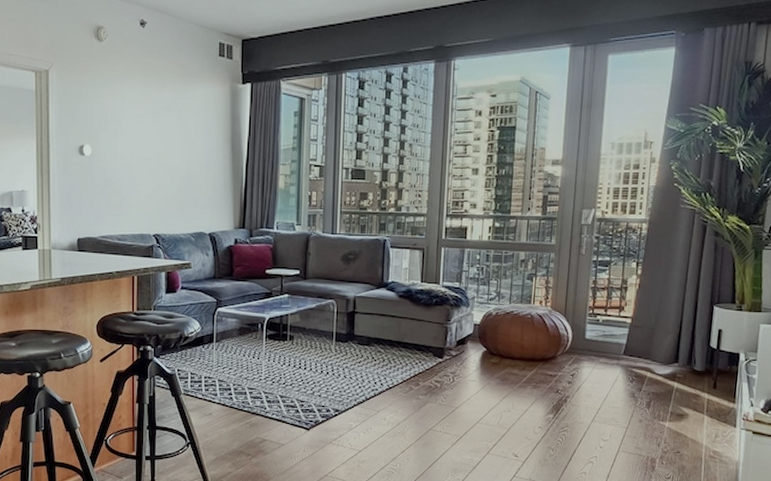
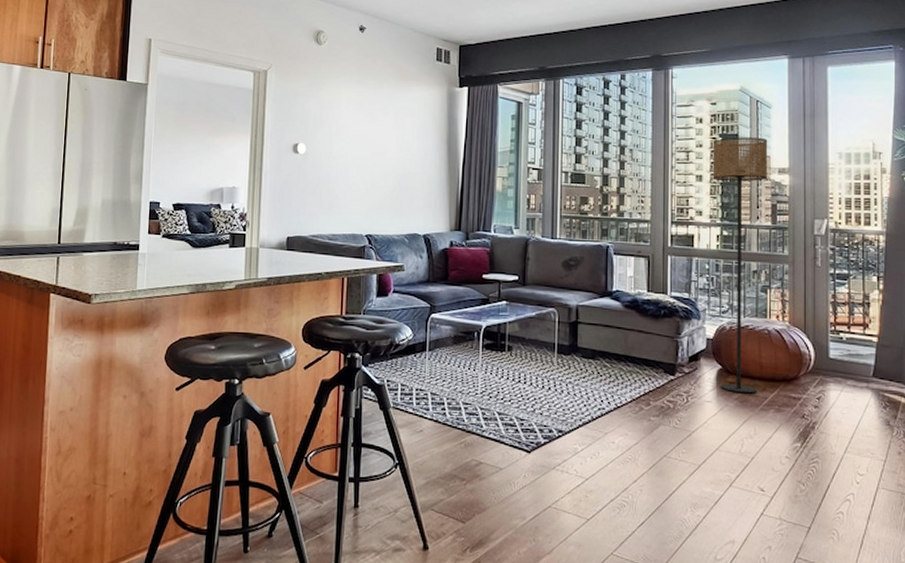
floor lamp: none [484,129,544,373] -> present [712,137,768,394]

